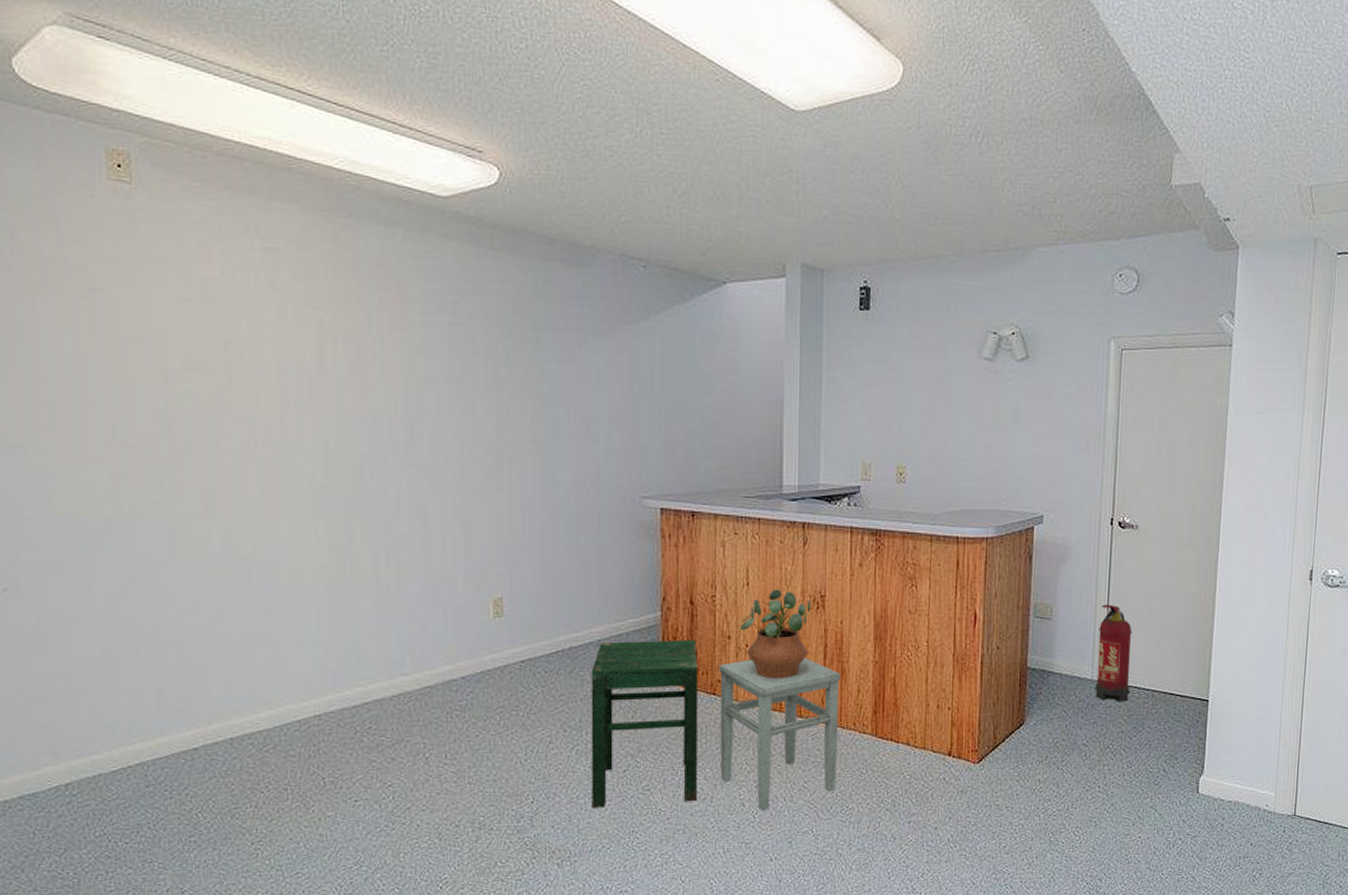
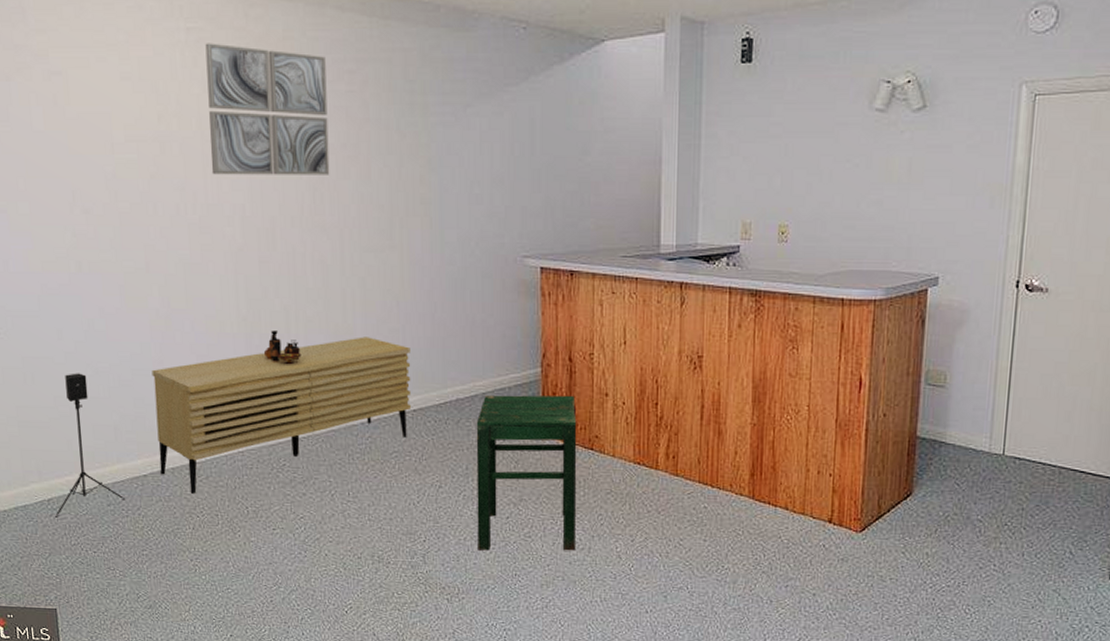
speaker: none [75,633,169,805] -> present [55,373,125,518]
sideboard: none [208,584,520,766] -> present [152,337,412,494]
wall art: none [285,265,430,411] -> present [205,43,330,175]
vase: none [347,579,393,617] -> present [263,330,302,365]
stool: present [719,657,841,811] -> none [596,417,718,565]
potted plant: present [741,589,811,678] -> none [618,348,688,437]
fire extinguisher: present [1095,604,1132,703] -> none [992,373,1038,478]

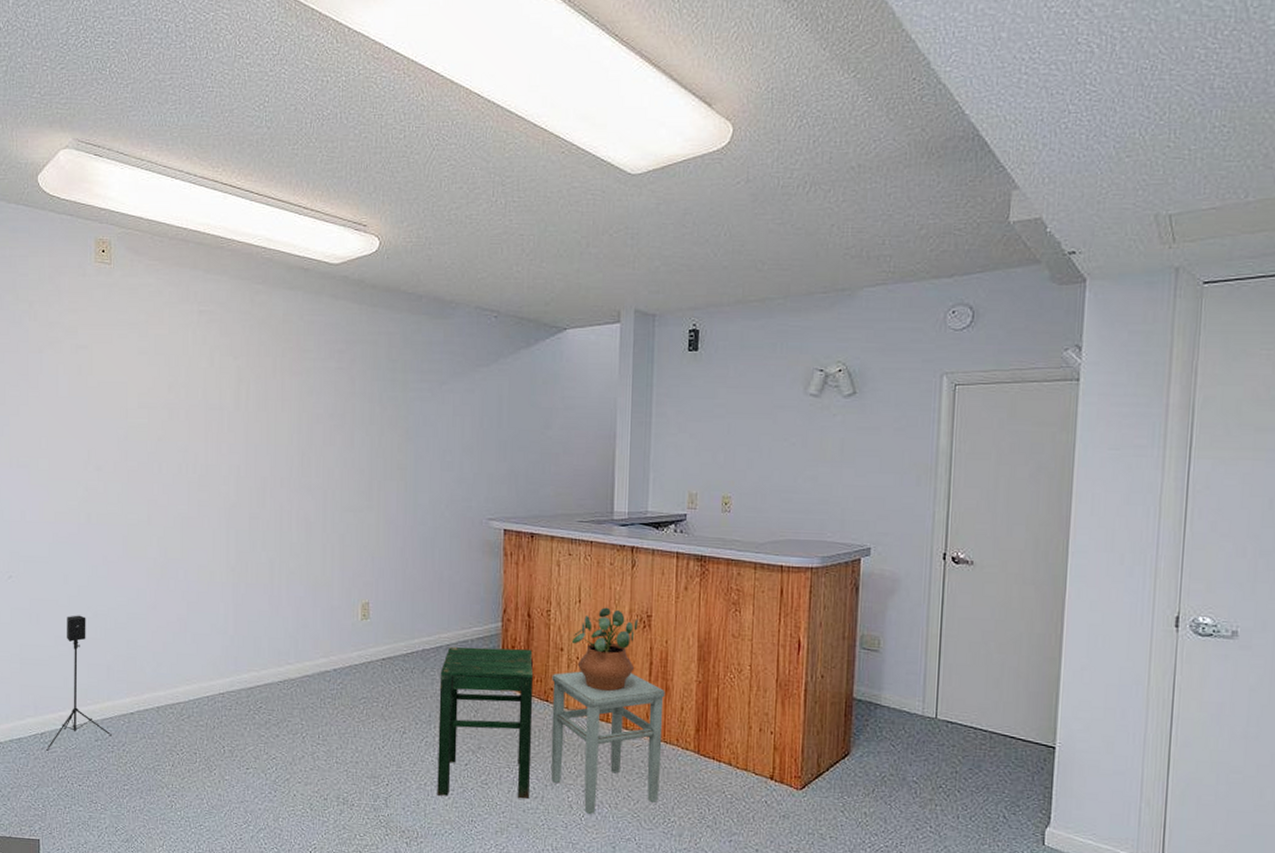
sideboard: present [152,337,412,494] -> none [145,589,382,732]
wall art: present [205,43,330,175] -> none [212,324,319,442]
vase: present [263,330,302,365] -> none [248,581,283,613]
stool: none [596,417,718,565] -> present [551,671,665,815]
potted plant: none [618,348,688,437] -> present [572,607,638,691]

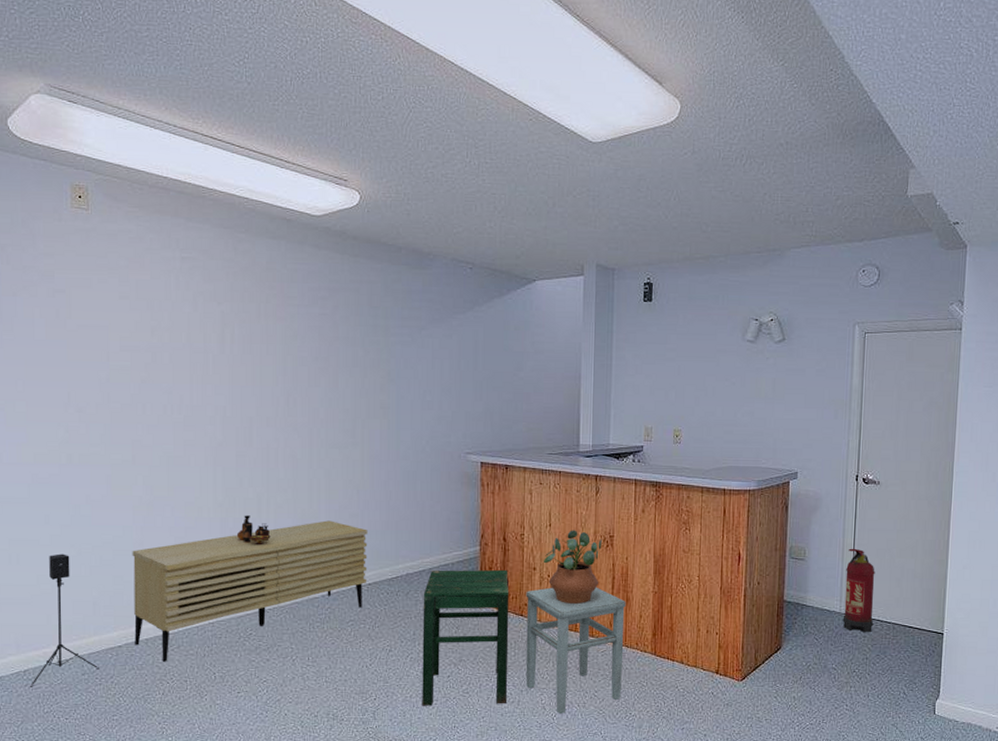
sideboard: none [145,589,382,732] -> present [132,520,368,662]
vase: none [248,581,283,613] -> present [236,515,271,546]
fire extinguisher: none [926,639,967,742] -> present [842,548,875,633]

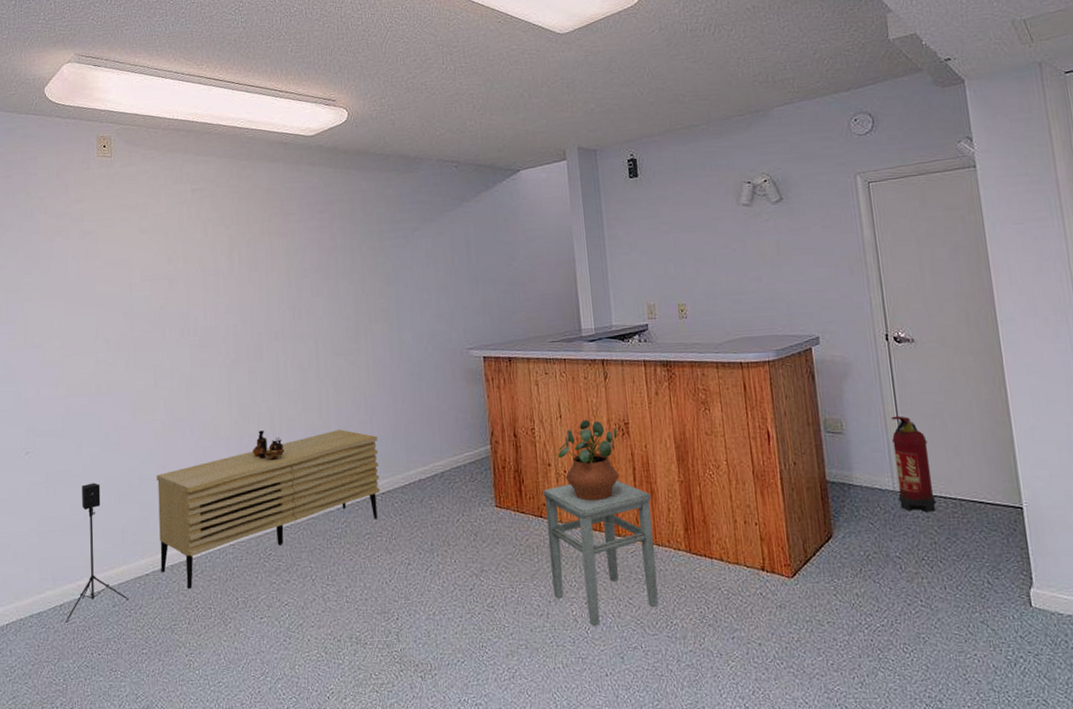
stool: present [422,569,510,706] -> none [437,468,535,624]

